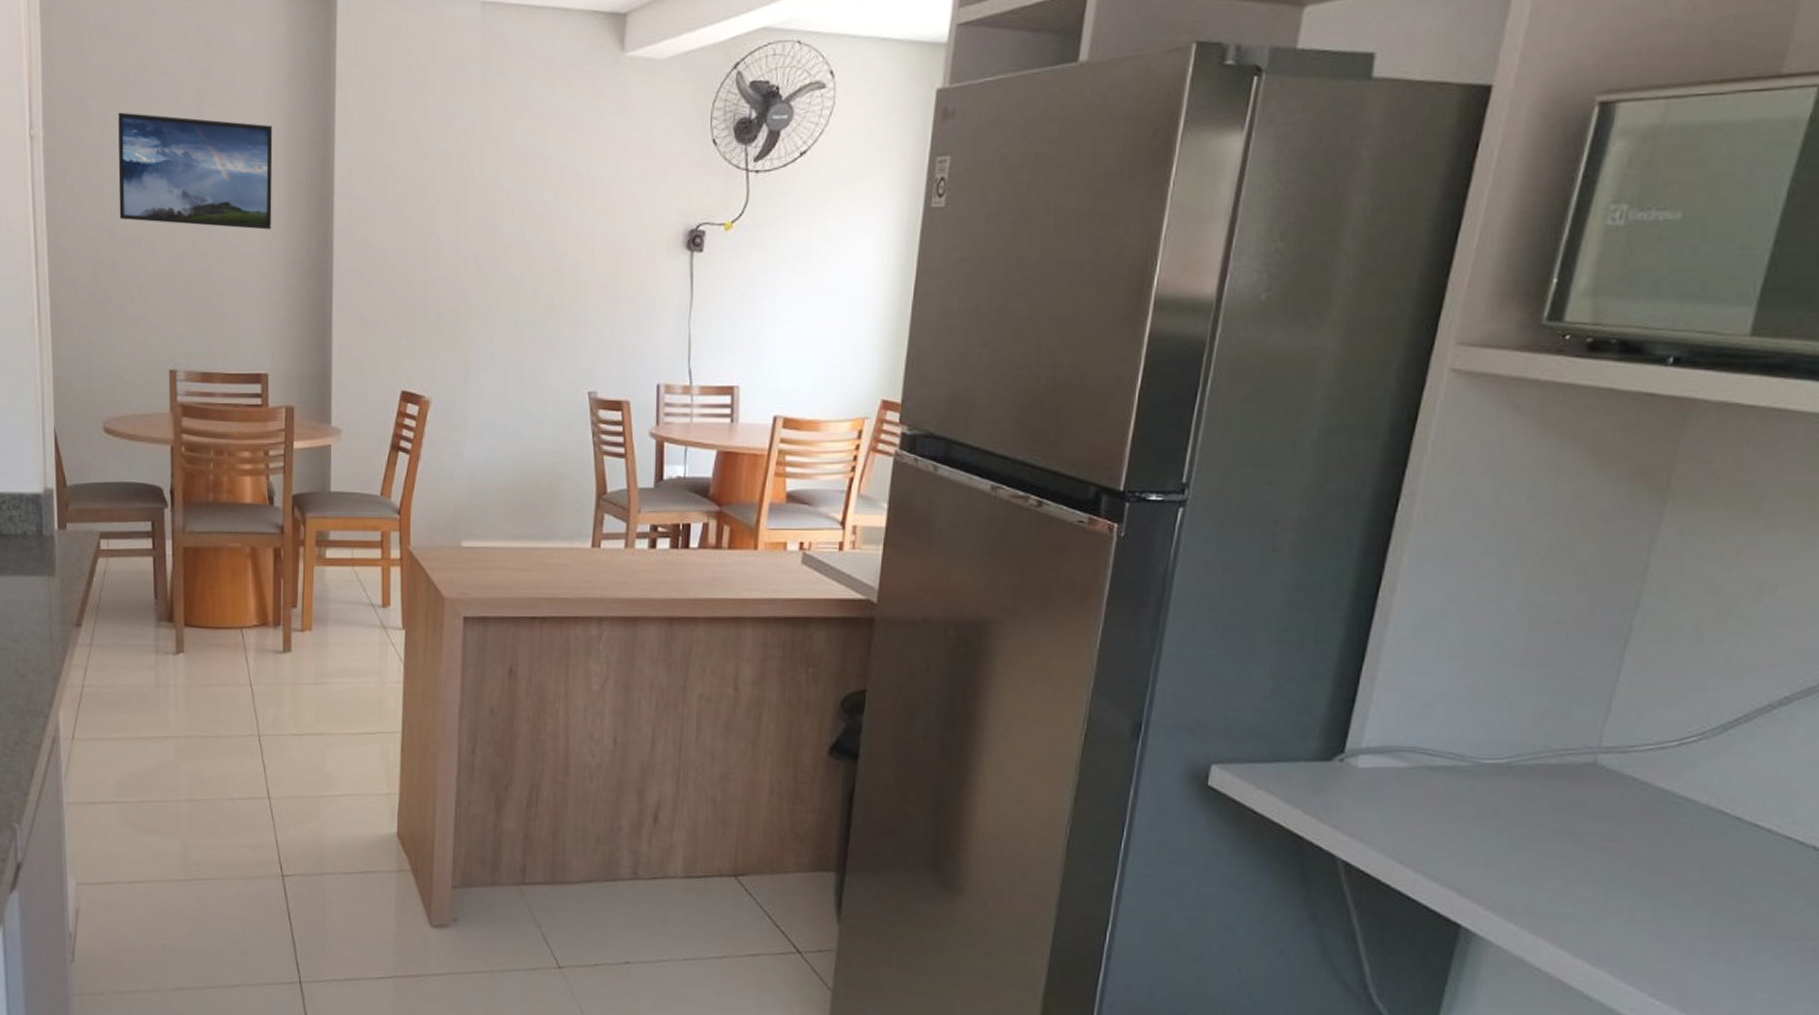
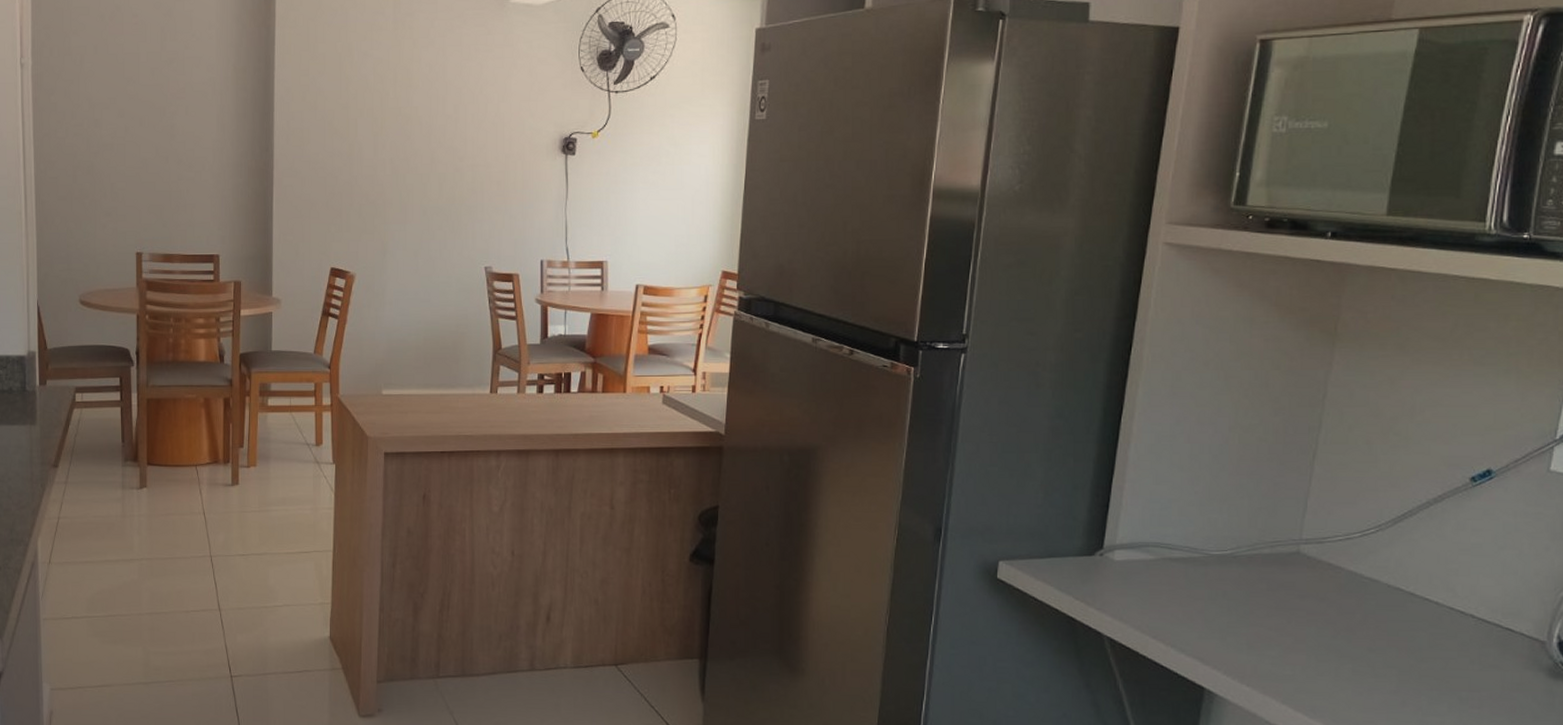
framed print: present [118,112,273,230] -> none [94,45,224,139]

